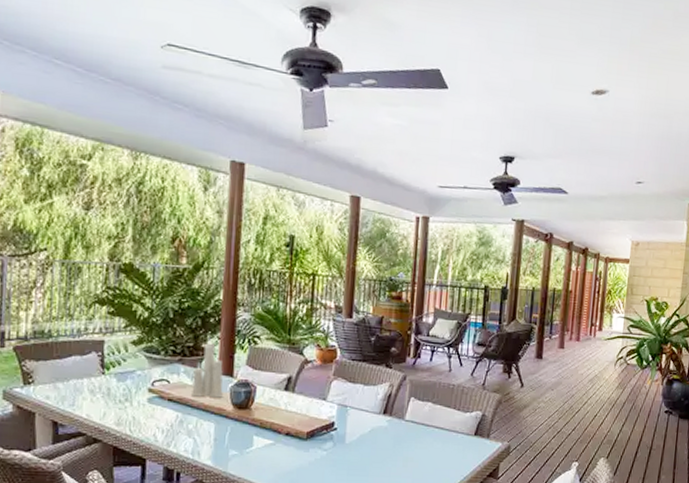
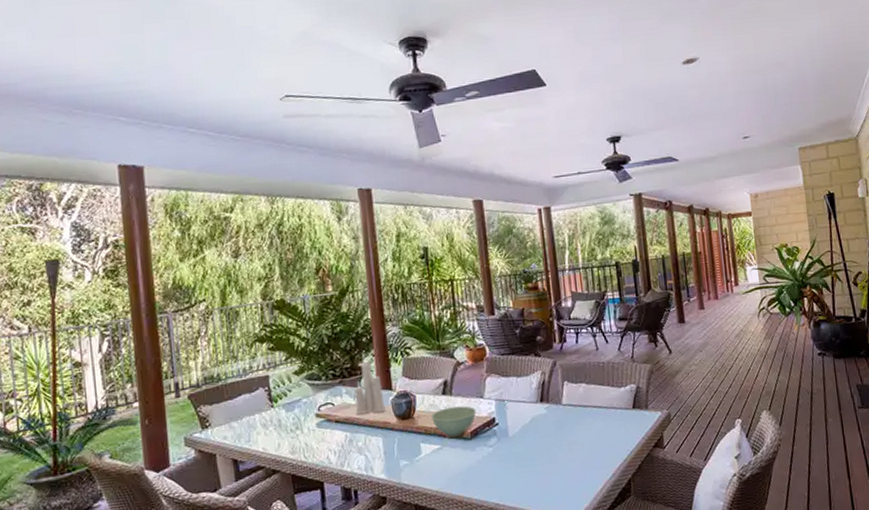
bowl: none [268,404,317,437] -> present [430,406,477,439]

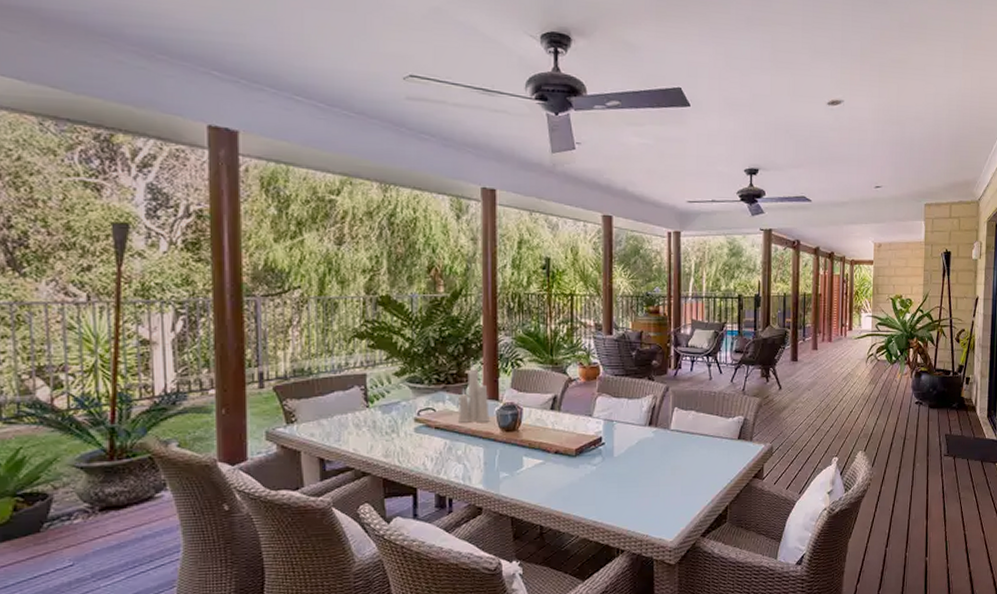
bowl: present [430,406,477,439] -> none [536,423,584,455]

